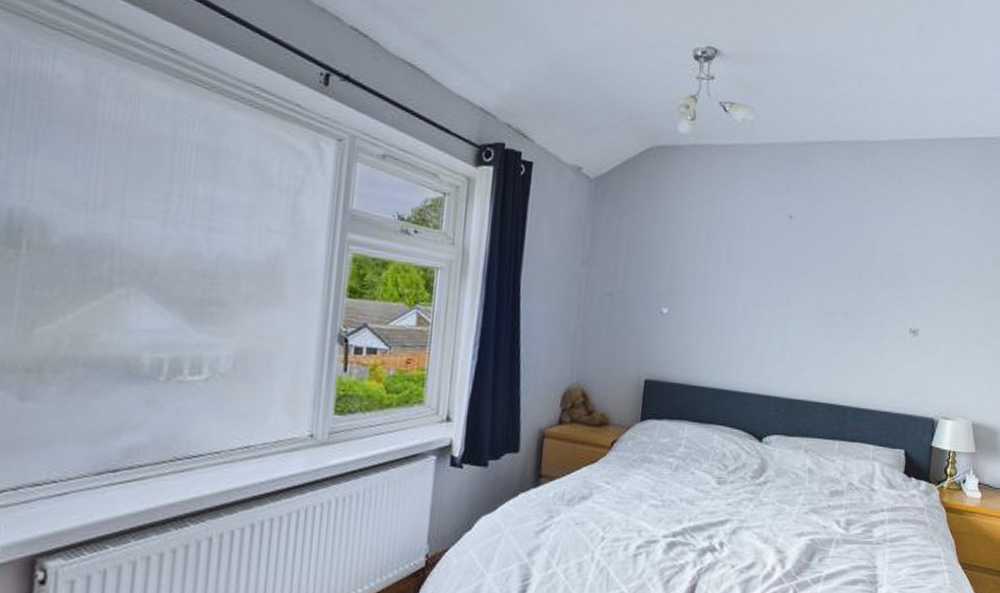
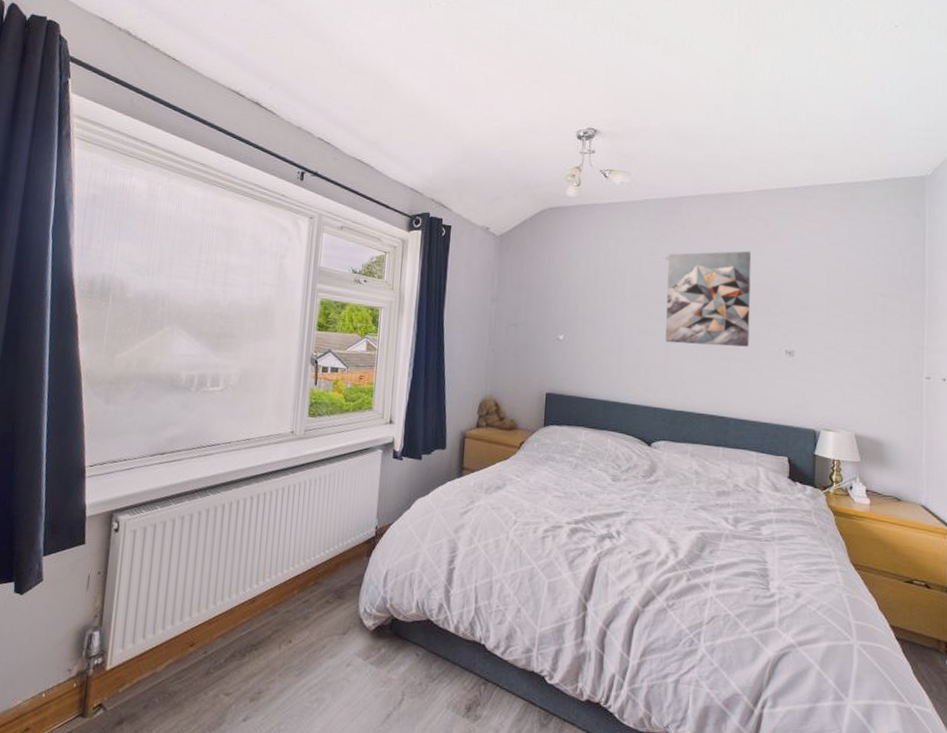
wall art: none [784,211,881,325] -> present [665,251,752,347]

